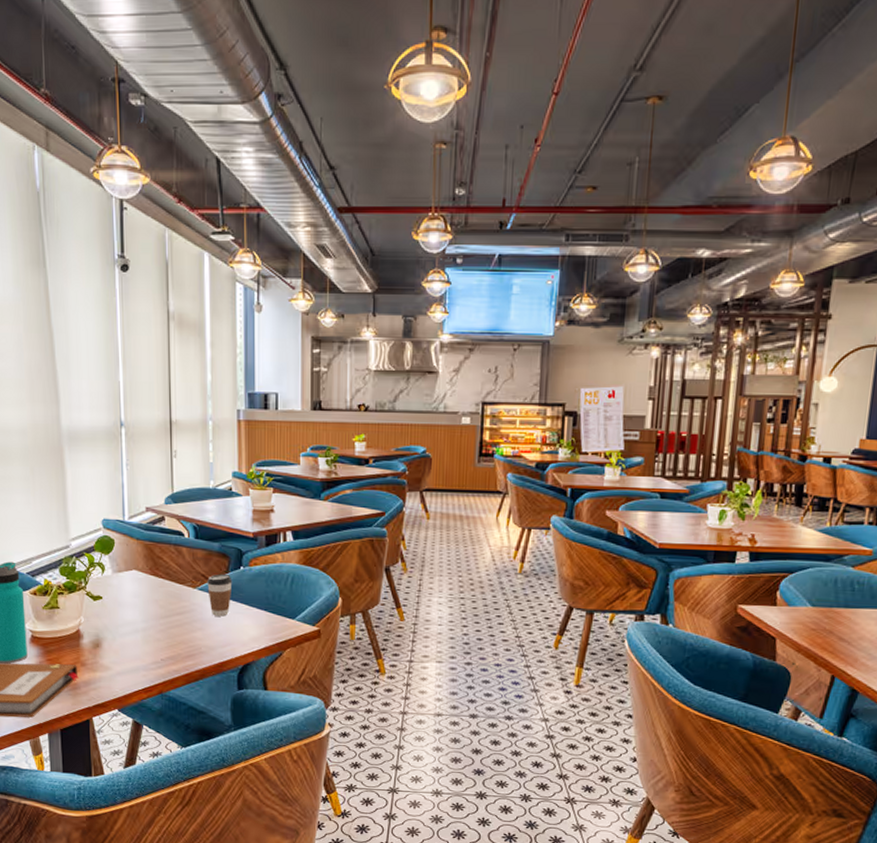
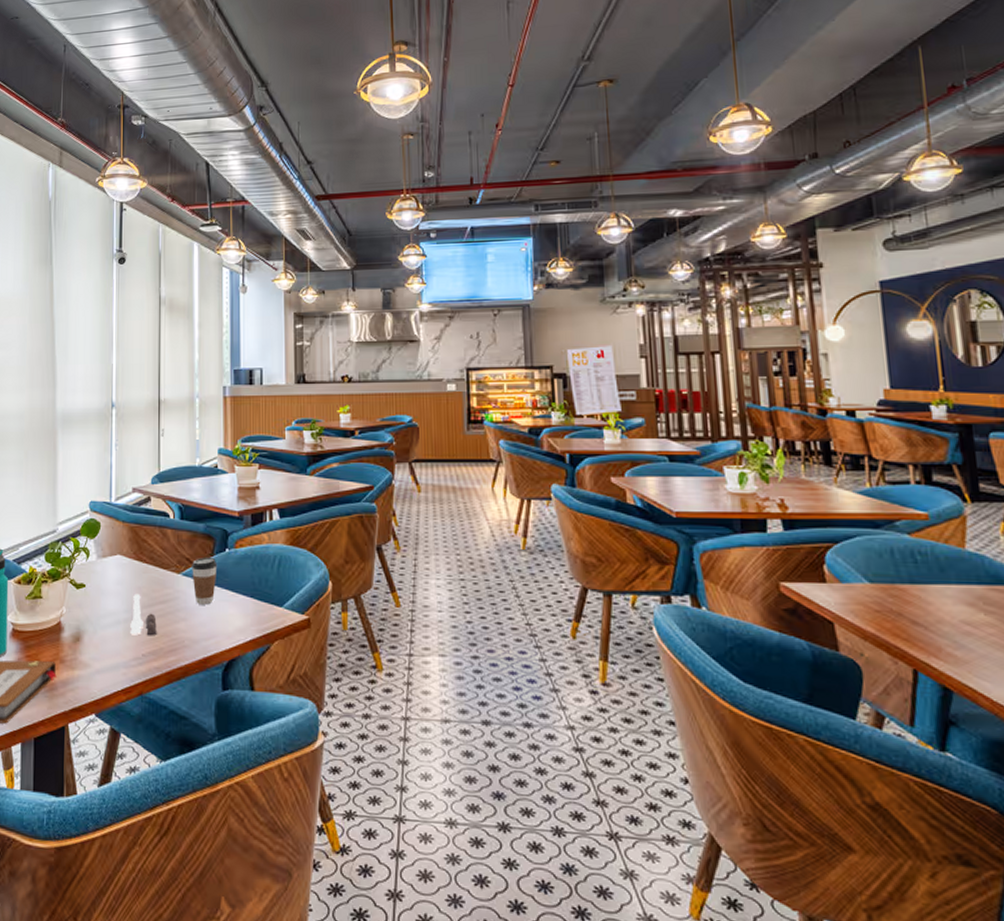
salt and pepper shaker set: none [148,605,174,643] -> present [130,593,157,636]

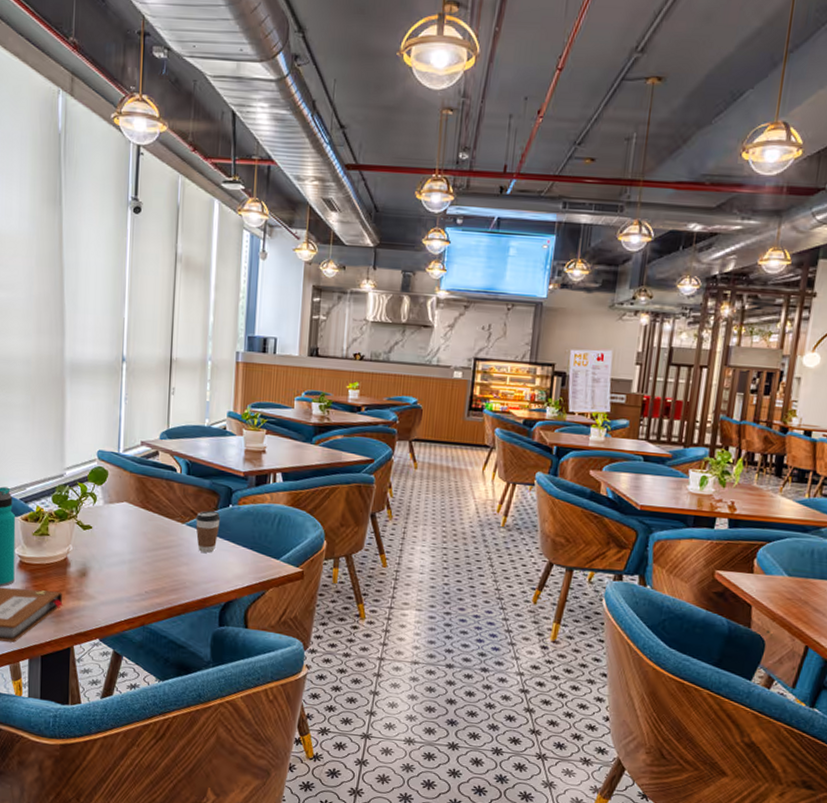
salt and pepper shaker set: present [130,593,157,636] -> none [134,538,160,577]

